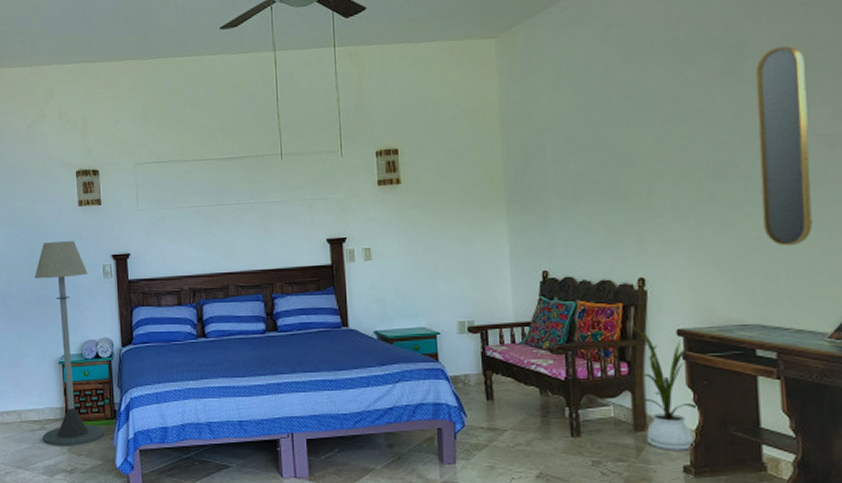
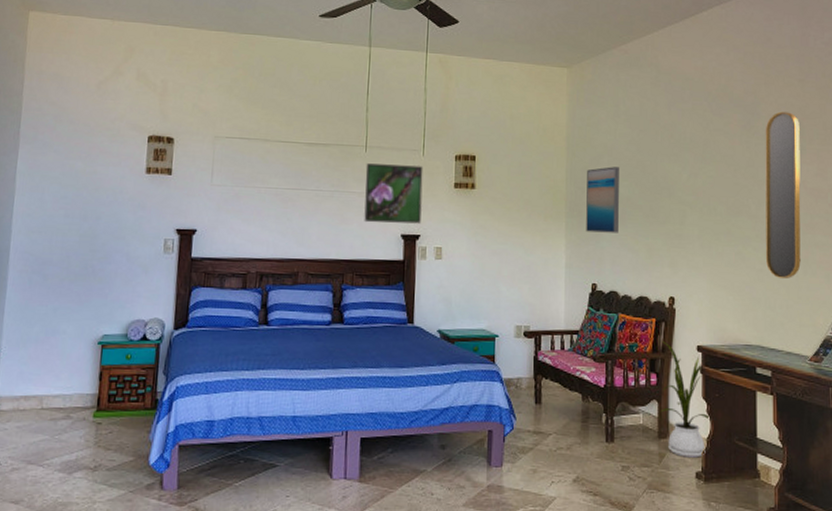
floor lamp: present [34,240,104,446] -> none [64,208,147,439]
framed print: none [283,167,346,231] -> present [364,163,423,224]
wall art: none [527,140,570,216] -> present [586,166,619,233]

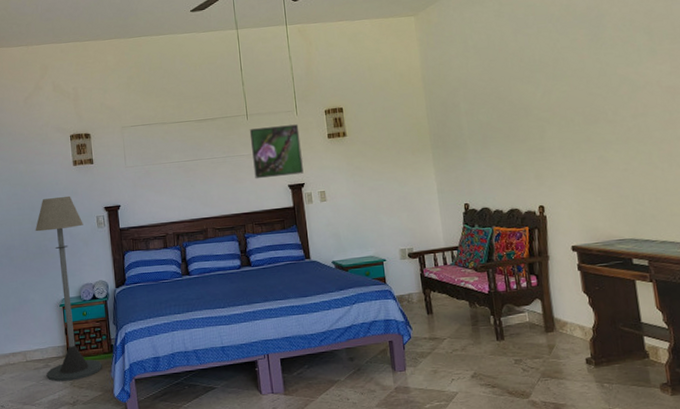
floor lamp: none [64,208,147,439] -> present [35,195,102,382]
wall art: present [586,166,619,233] -> none [445,97,483,159]
house plant: present [661,341,710,458] -> none [536,246,593,347]
home mirror: present [765,111,801,278] -> none [612,18,665,175]

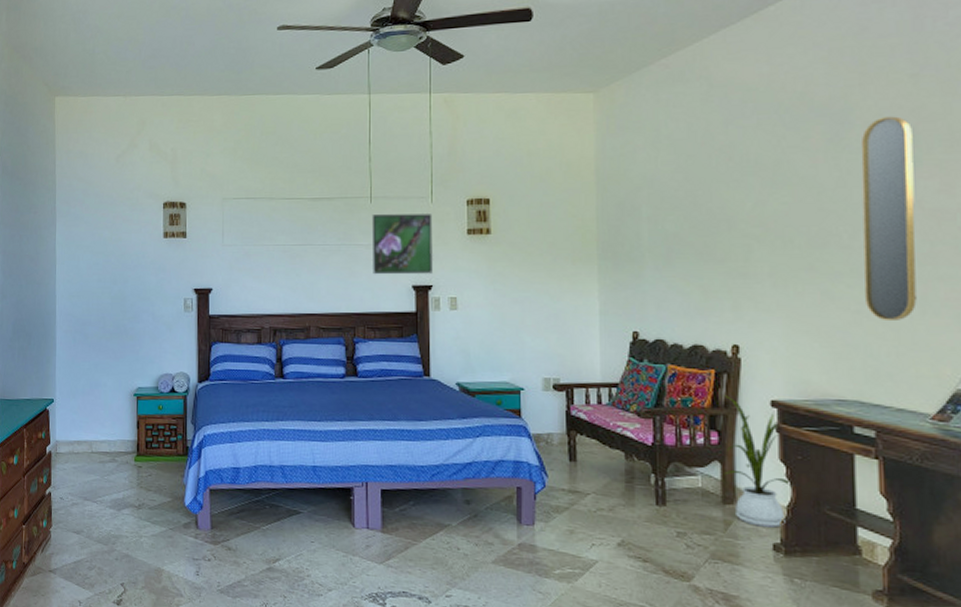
floor lamp: present [35,195,102,382] -> none [112,271,174,481]
house plant: none [536,246,593,347] -> present [722,395,790,528]
home mirror: none [612,18,665,175] -> present [860,116,917,320]

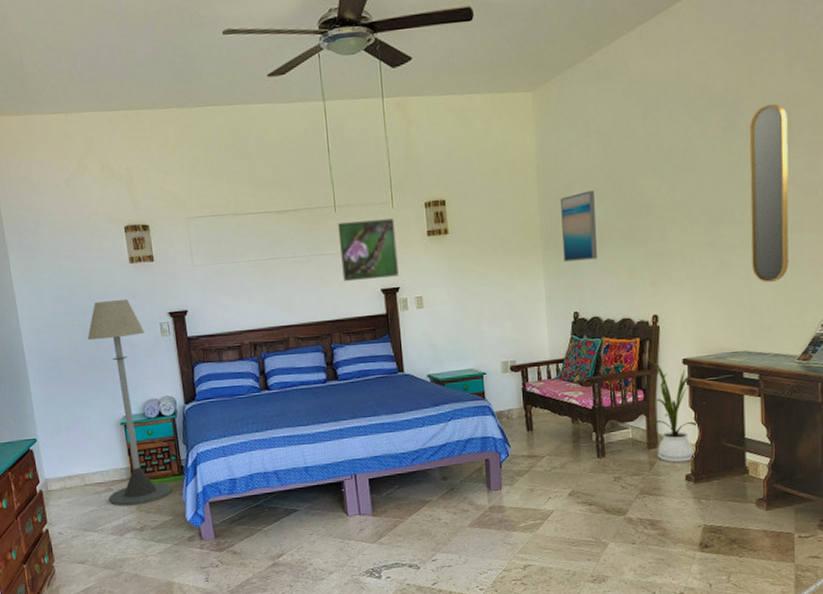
floor lamp: none [112,271,174,481] -> present [87,298,172,506]
wall art: none [622,200,664,275] -> present [561,191,597,262]

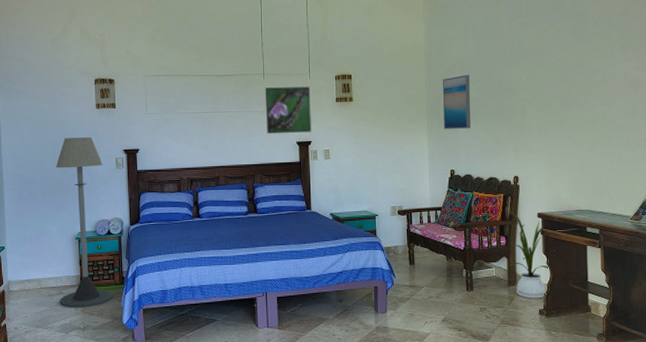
home mirror: present [749,103,789,282] -> none [591,17,623,155]

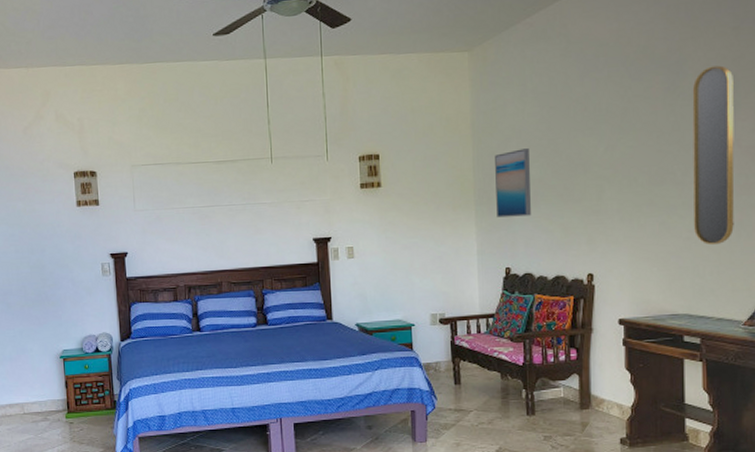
floor lamp: present [55,136,113,308] -> none [34,239,104,436]
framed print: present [265,87,311,134] -> none [273,171,331,231]
house plant: present [508,211,549,299] -> none [580,317,634,425]
home mirror: none [591,17,623,155] -> present [692,65,735,244]

